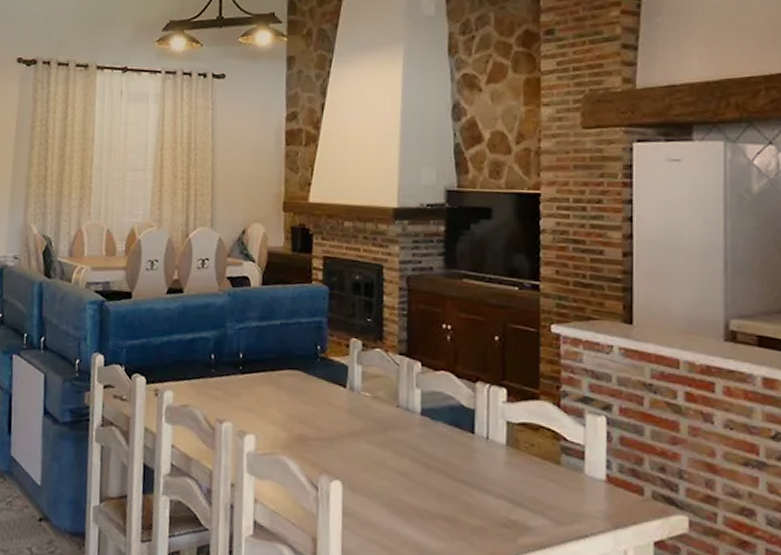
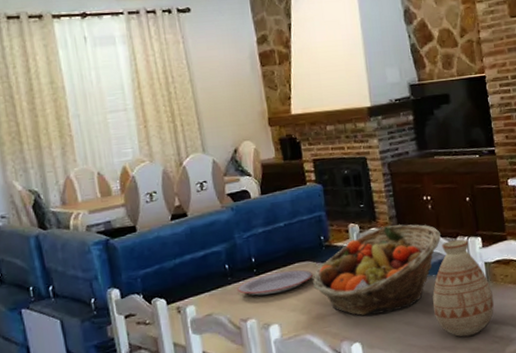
plate: none [219,375,302,400] -> present [237,269,314,296]
fruit basket: none [300,349,457,455] -> present [313,224,441,316]
vase: none [433,384,511,510] -> present [432,239,494,337]

